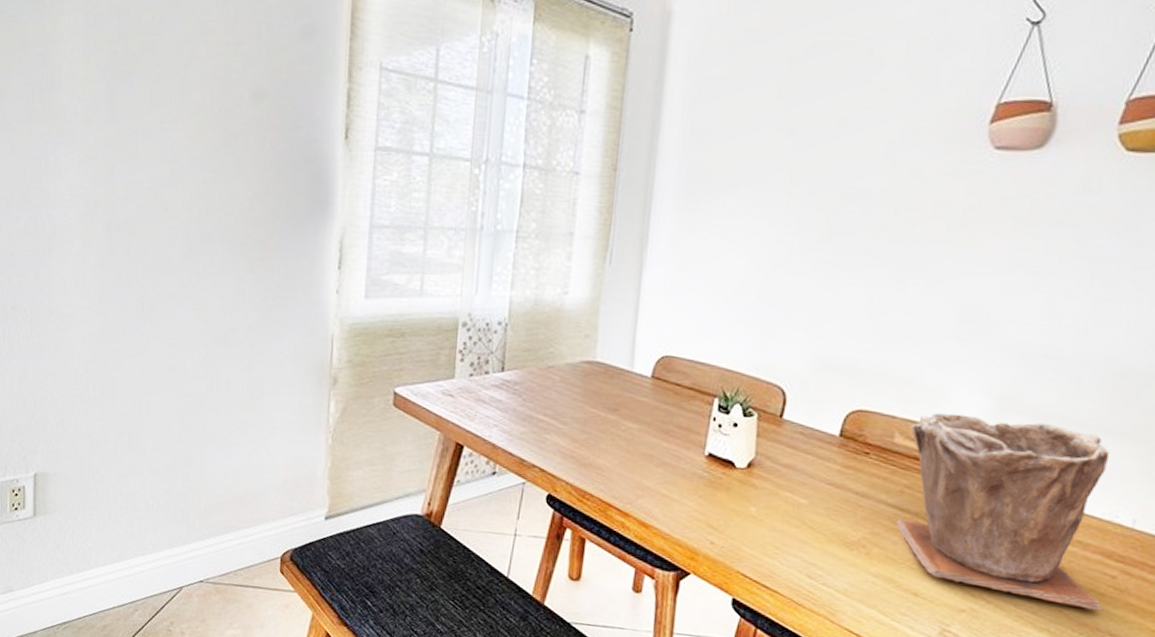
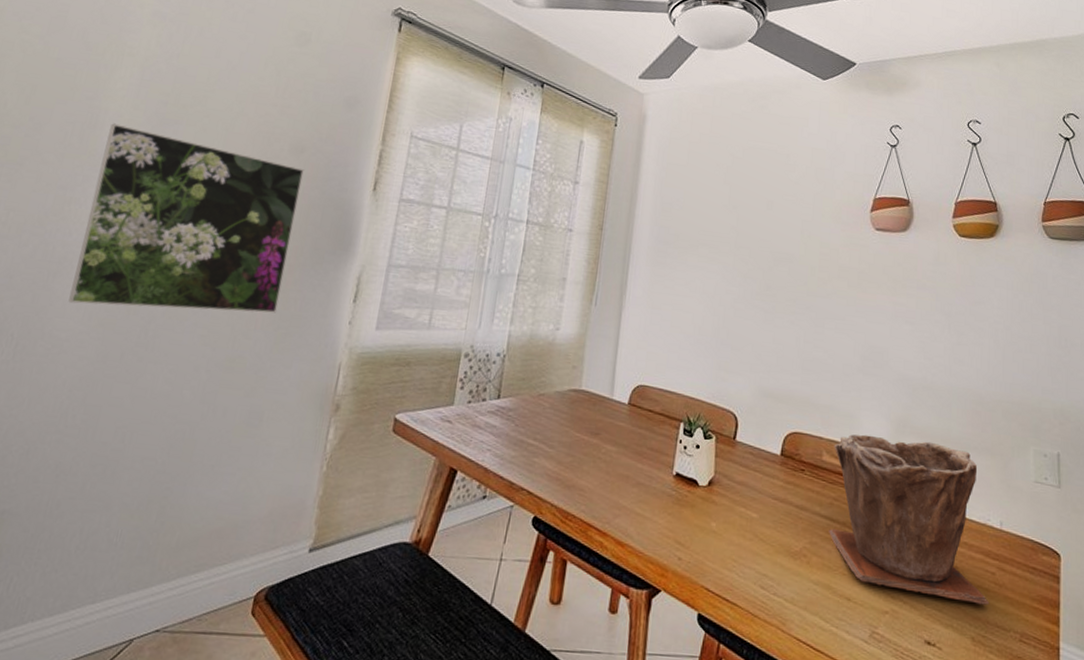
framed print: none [66,81,268,284] -> present [68,123,304,313]

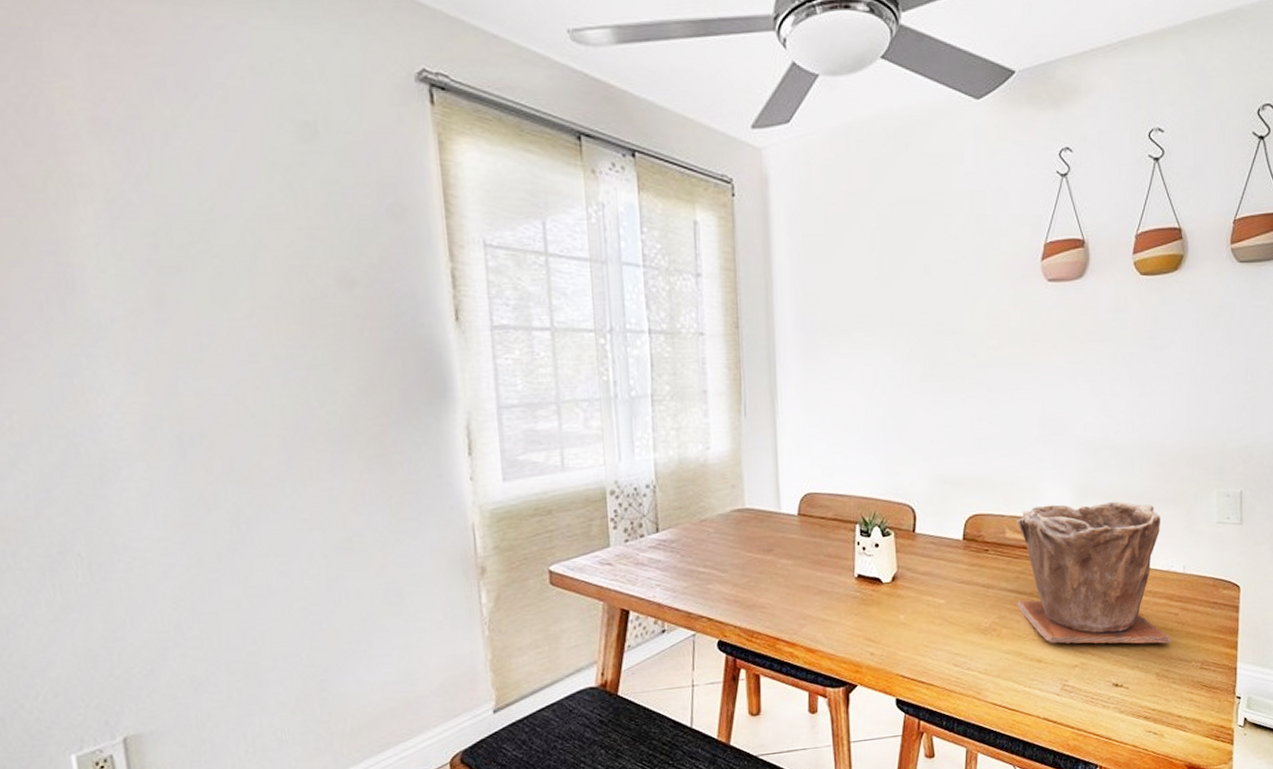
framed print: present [68,123,304,313] -> none [95,282,384,508]

